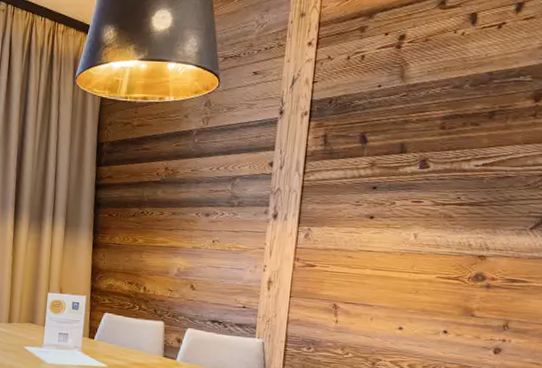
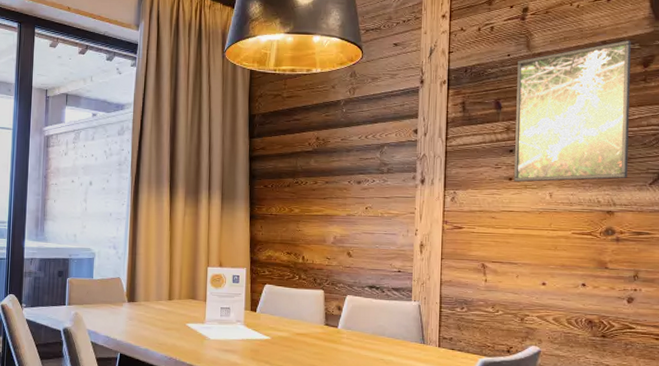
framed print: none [374,71,522,222] -> present [513,40,631,182]

